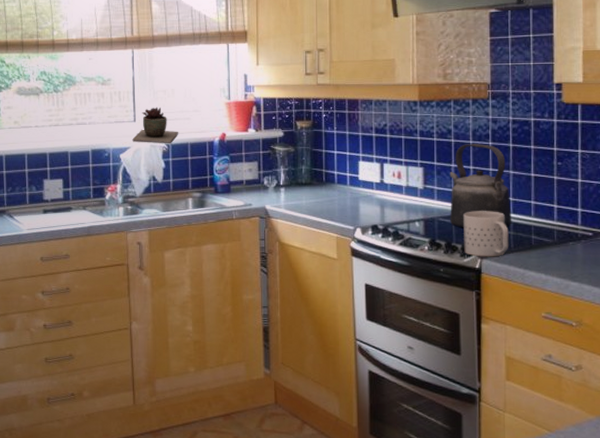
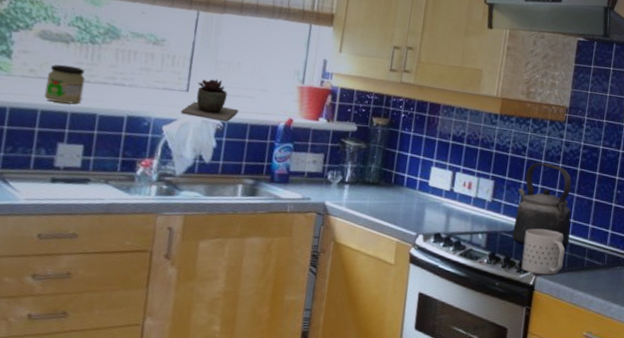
jar: none [27,113,55,146] -> present [44,64,86,105]

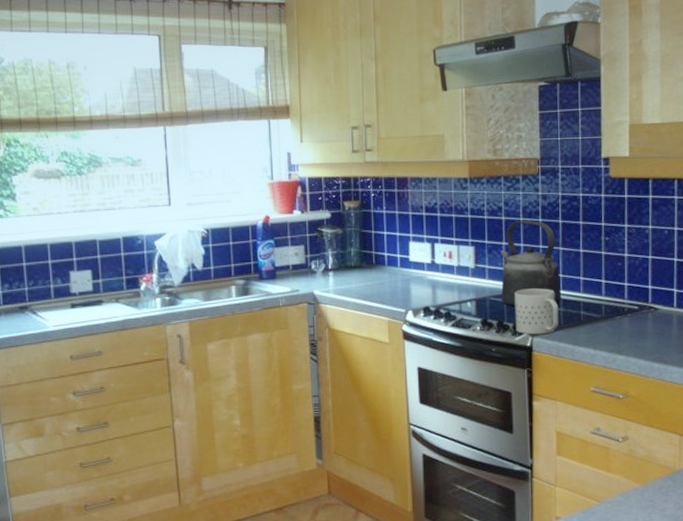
jar: present [44,64,86,105] -> none [48,198,81,235]
succulent plant: present [180,79,239,123] -> none [168,189,219,229]

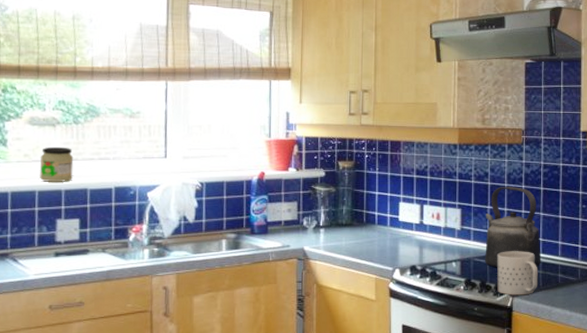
jar: none [48,198,81,235] -> present [40,146,74,182]

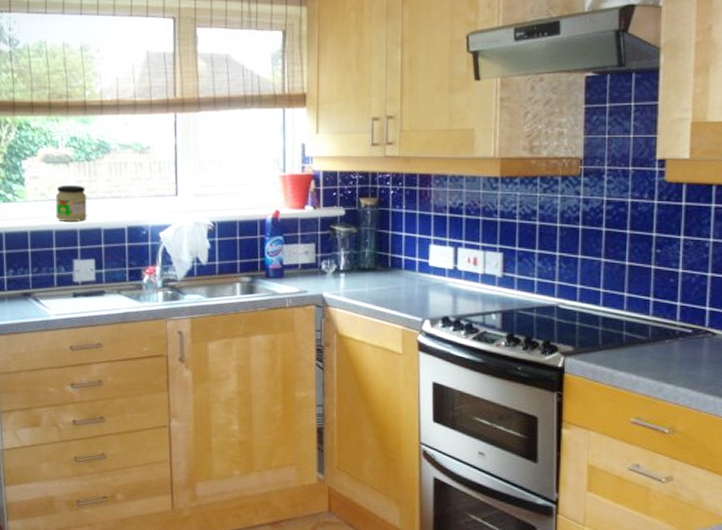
kettle: present [485,187,541,268] -> none [531,227,602,322]
mug: present [497,251,538,296] -> none [546,303,597,355]

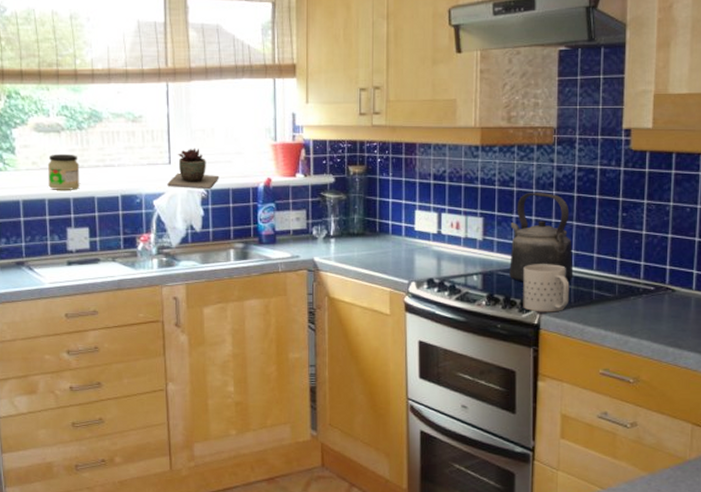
succulent plant: none [173,179,227,222] -> present [167,148,220,190]
kettle: none [531,227,602,322] -> present [509,193,574,282]
mug: none [546,303,597,355] -> present [523,264,570,312]

